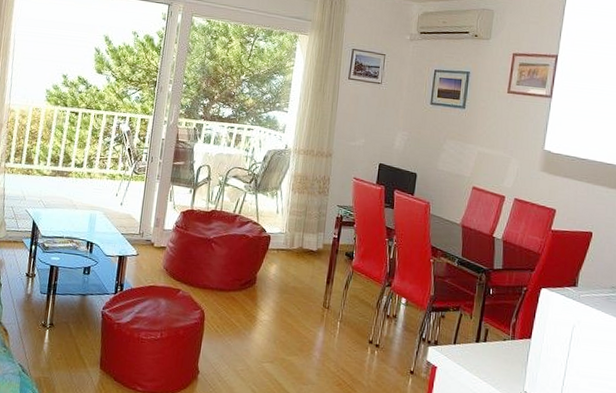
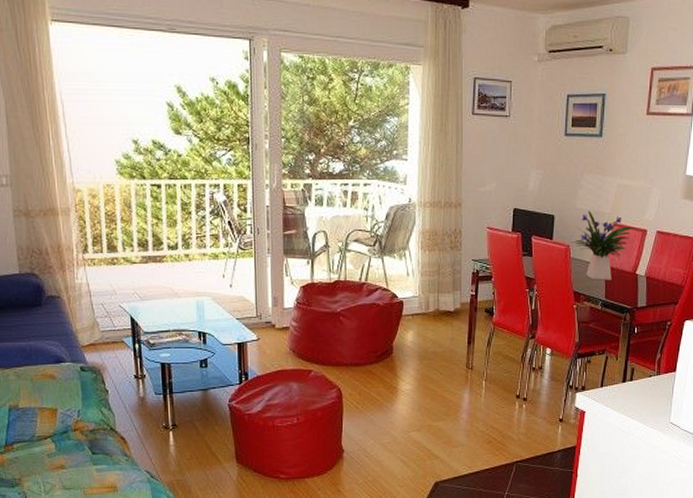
flower arrangement: none [430,173,492,240] -> present [570,211,633,280]

